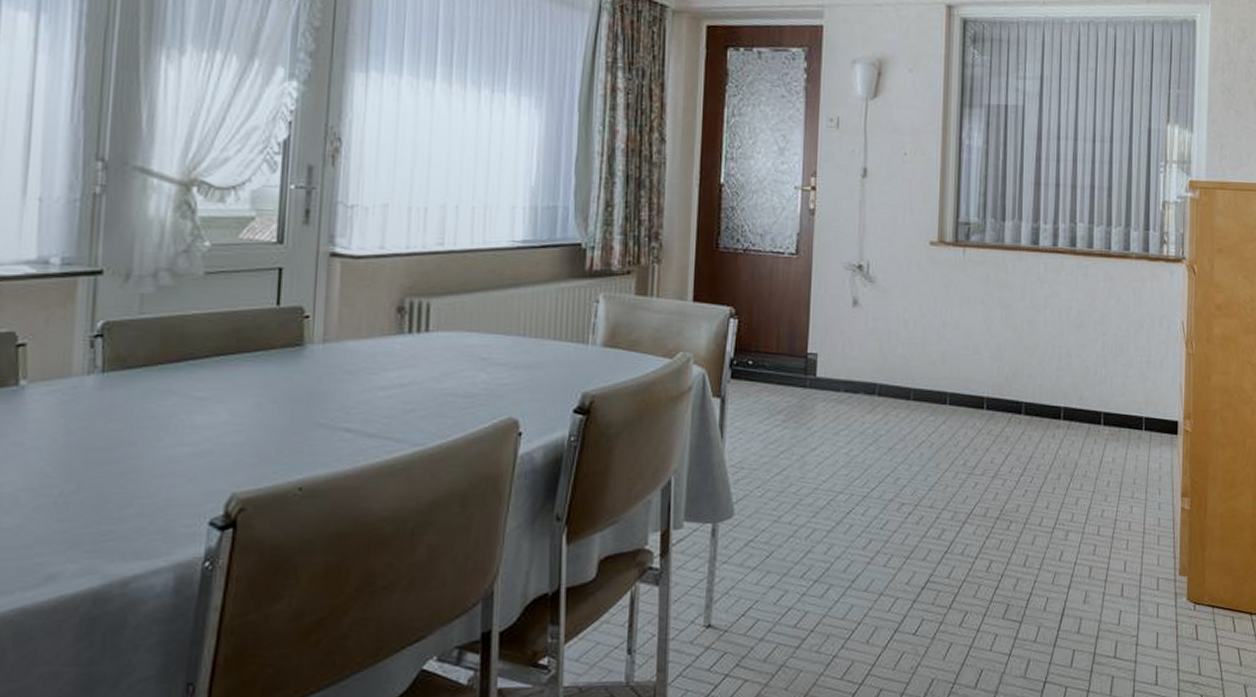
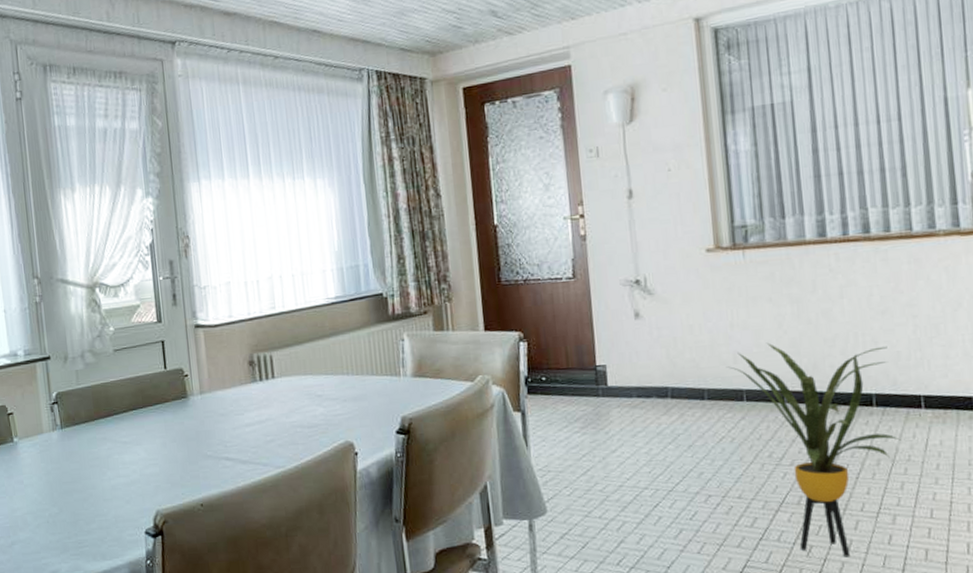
house plant: none [935,345,1080,573] -> present [727,342,900,557]

